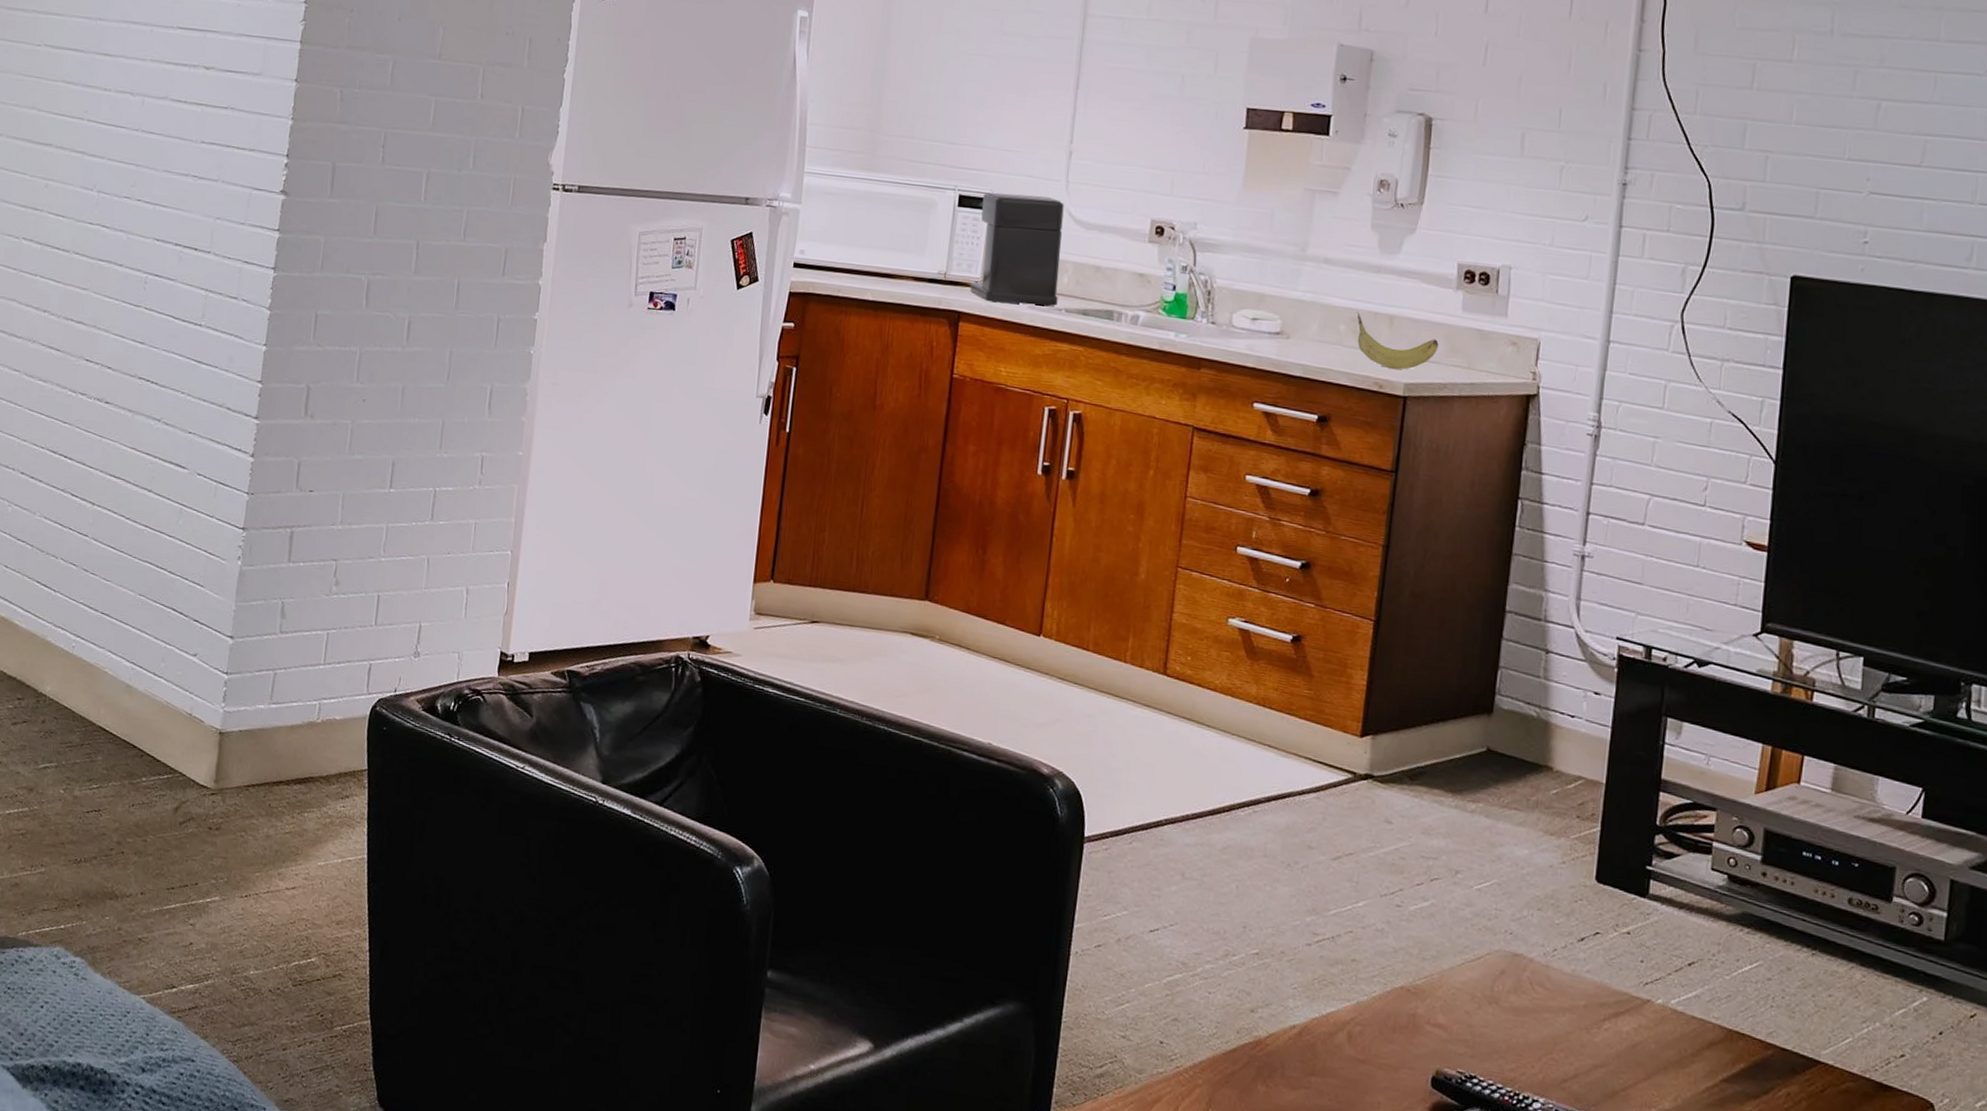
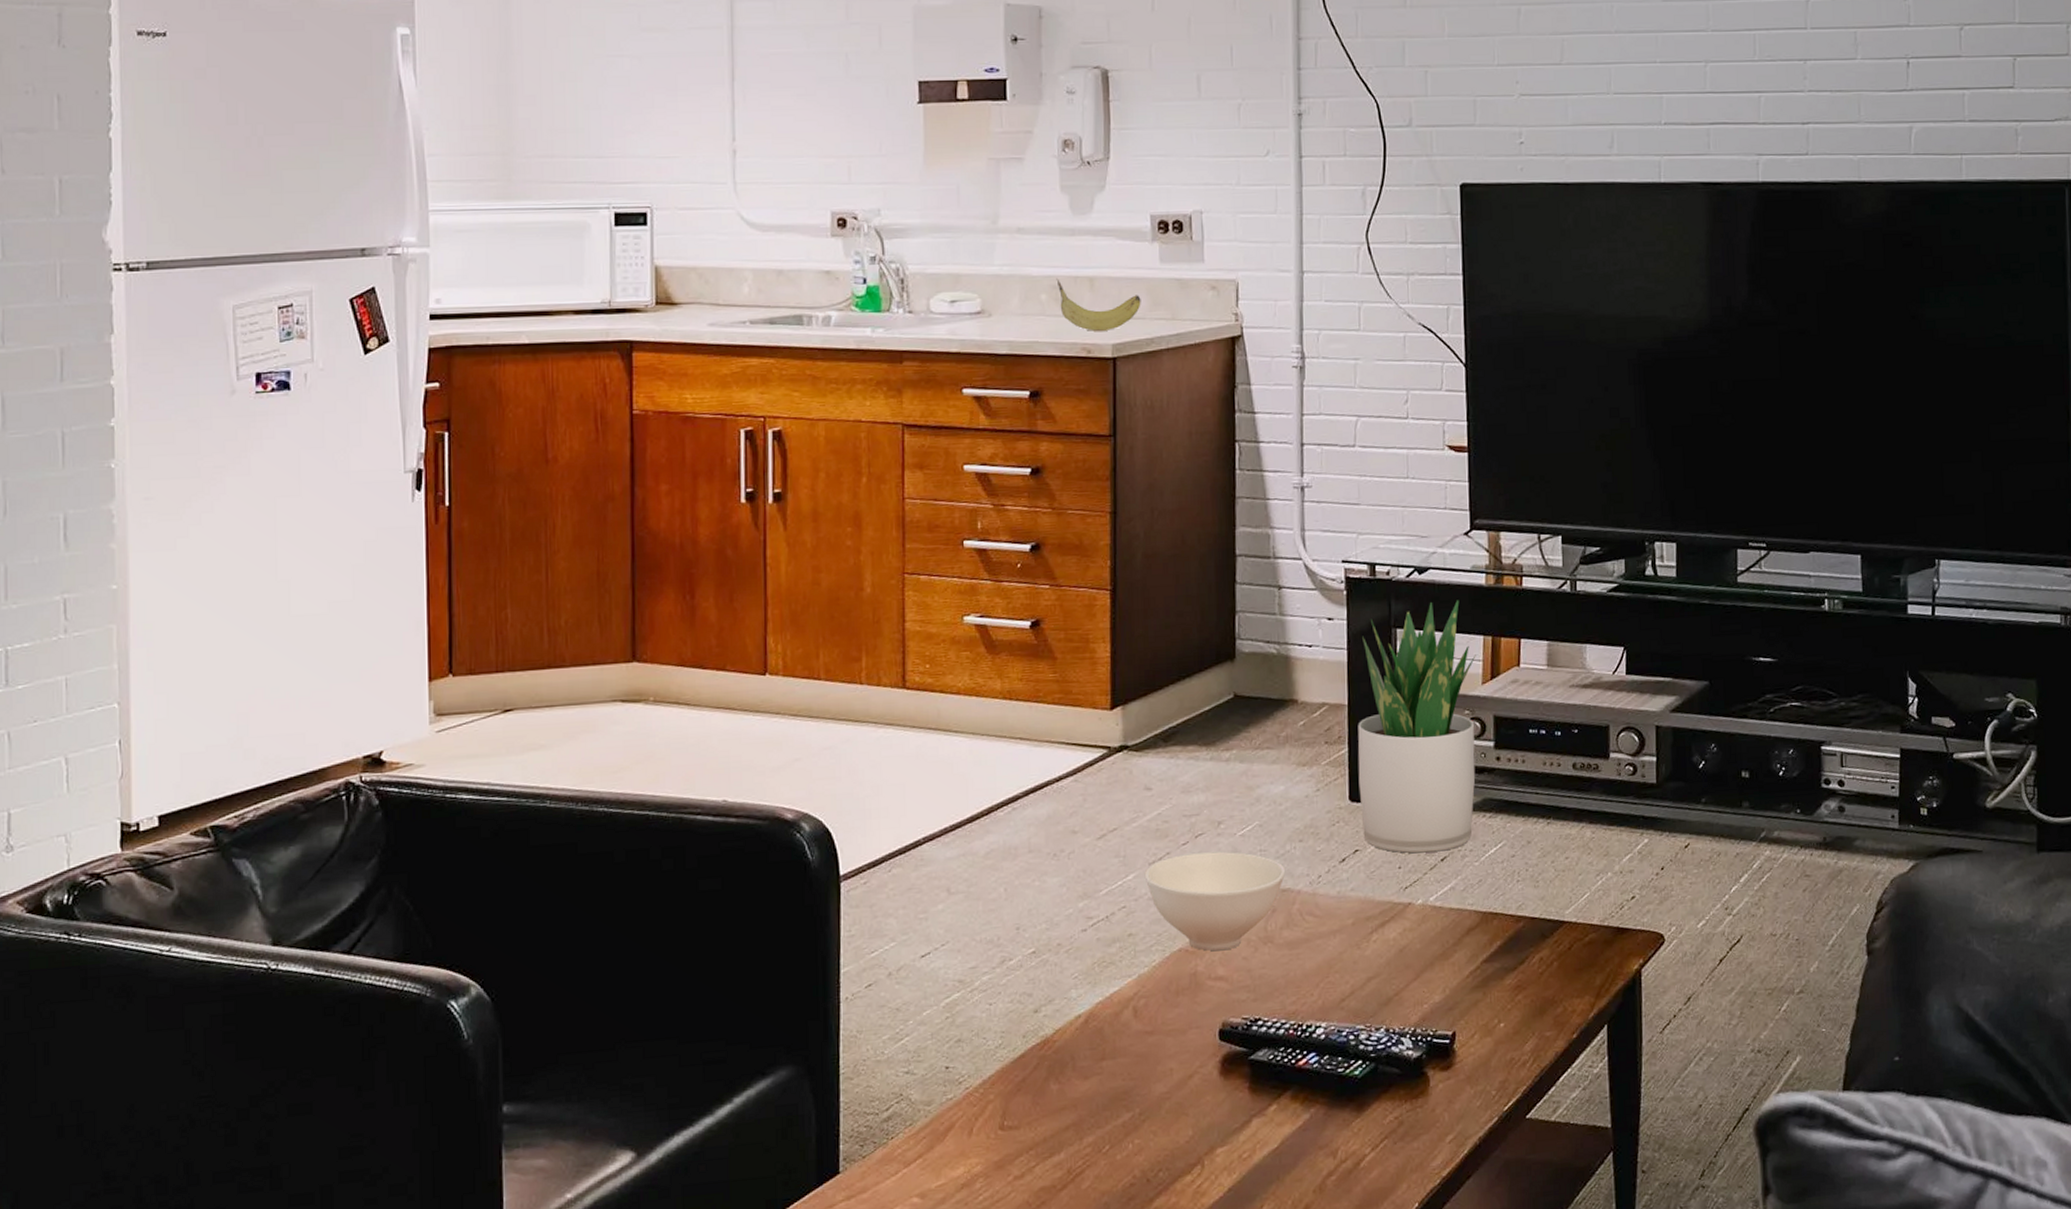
coffee maker: present [970,192,1064,307] -> none [640,201,740,326]
bowl: none [1374,894,1520,1000] -> present [1144,851,1286,951]
planter: none [1606,698,1752,956] -> present [1358,600,1476,854]

